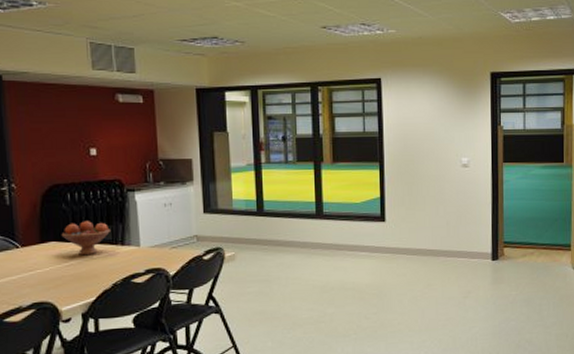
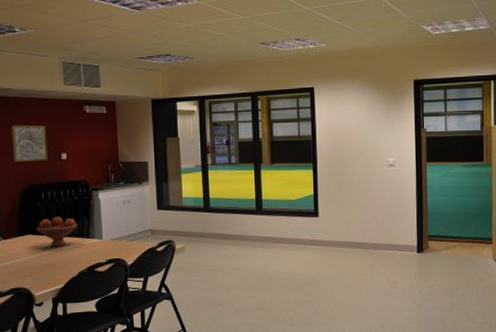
wall art: none [29,115,74,158] -> present [11,125,48,162]

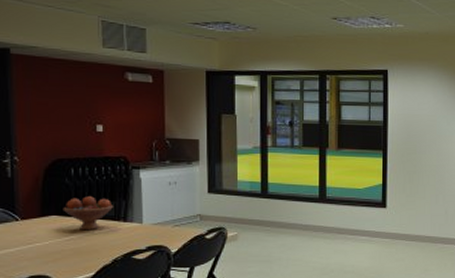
wall art: present [11,125,48,162] -> none [36,89,80,132]

